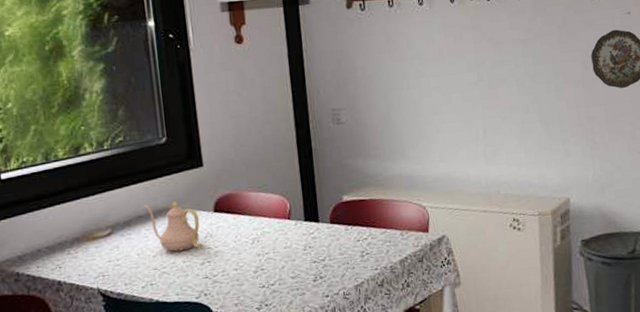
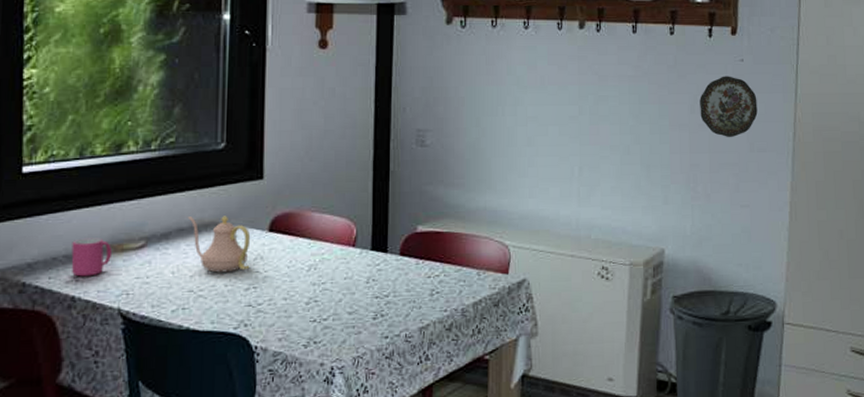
mug: none [51,230,85,264] -> present [71,238,111,277]

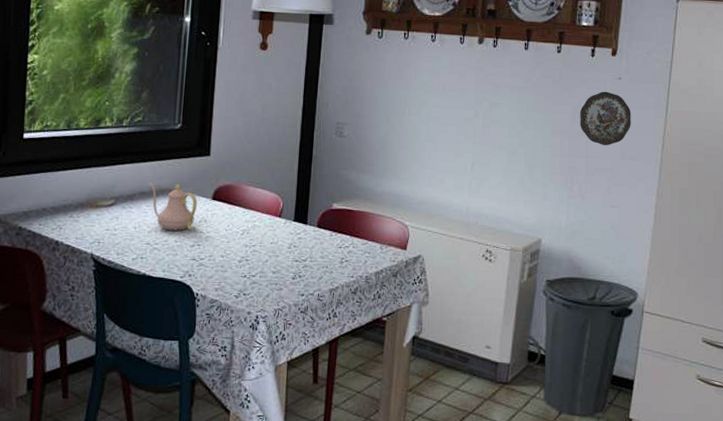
mug: present [71,238,111,277] -> none [57,194,88,226]

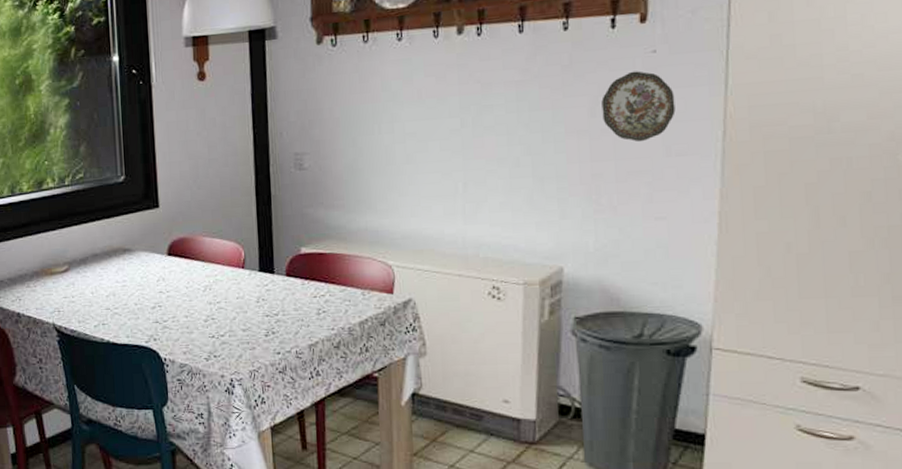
teapot: present [148,183,198,231] -> none [99,242,154,293]

